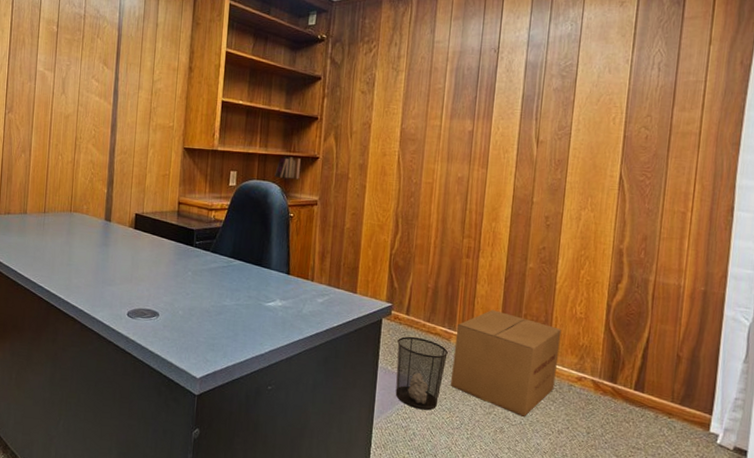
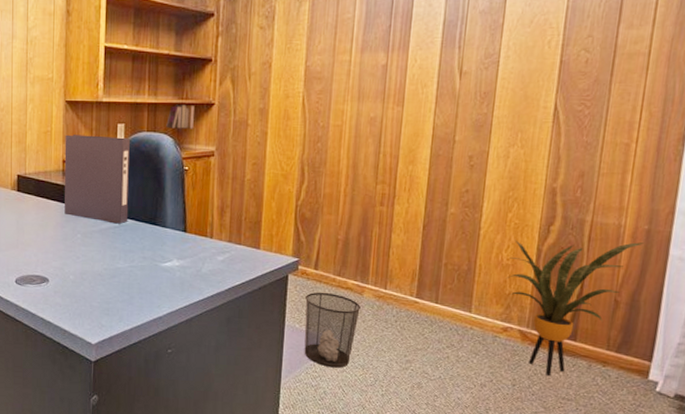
binder: none [177,178,241,264] -> present [64,134,130,224]
box: present [451,310,562,416] -> none [364,260,486,371]
house plant: none [579,295,701,426] -> present [506,240,644,377]

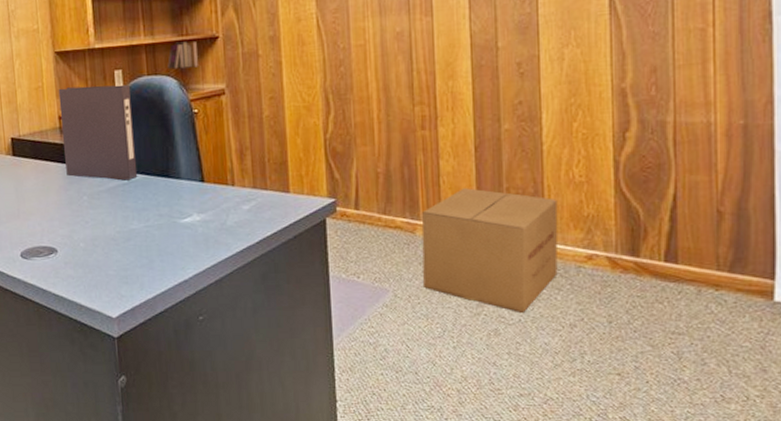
waste bin: present [304,292,361,368] -> none [349,234,415,321]
box: none [364,260,486,371] -> present [421,188,558,312]
house plant: present [506,240,644,377] -> none [581,140,741,308]

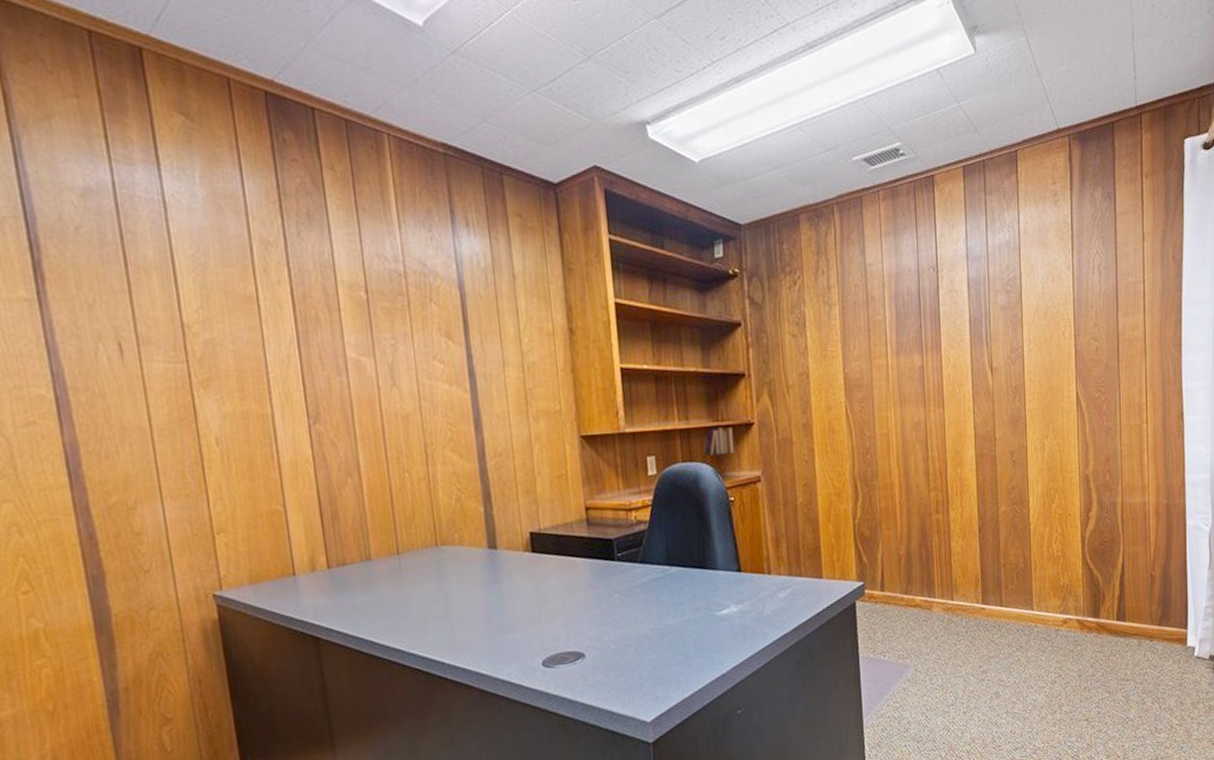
binder: present [58,84,138,181] -> none [584,471,673,575]
box: present [421,188,558,312] -> none [936,565,1042,675]

